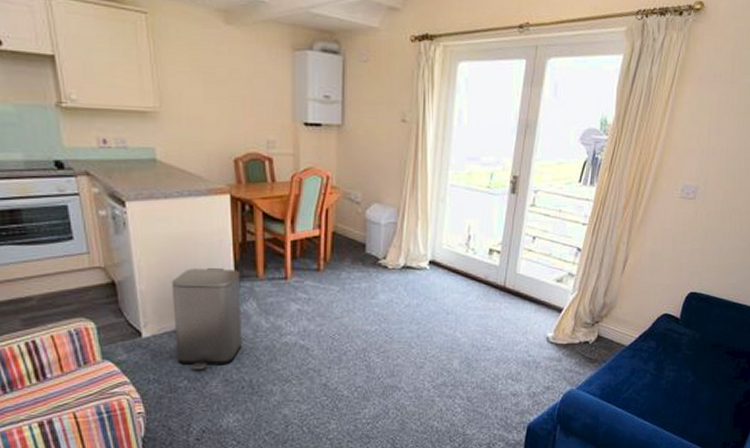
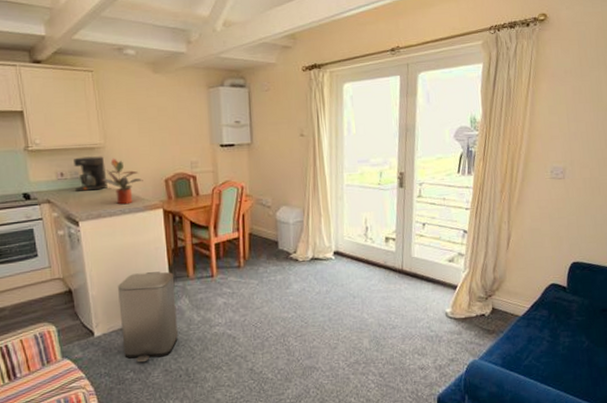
coffee maker: none [120,122,162,165] -> present [74,156,108,192]
potted plant: none [156,127,207,186] -> present [102,158,143,205]

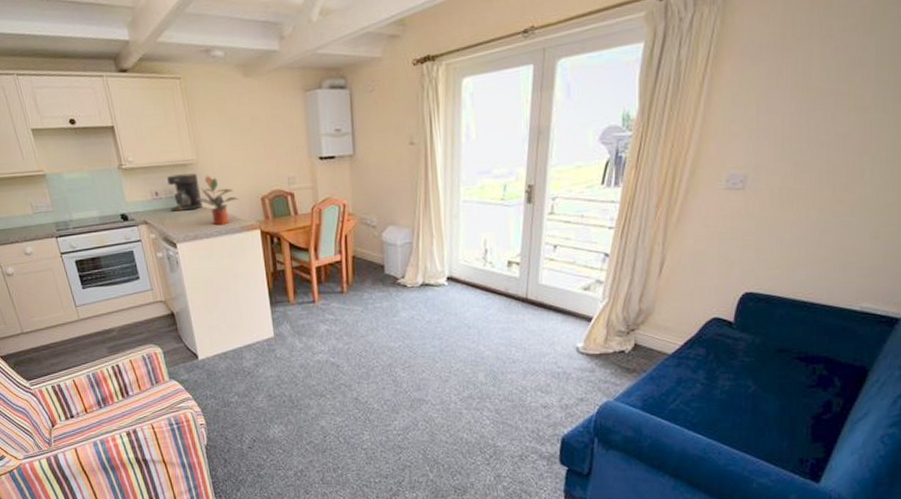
pedal bin: present [118,271,178,363] -> none [218,296,280,387]

